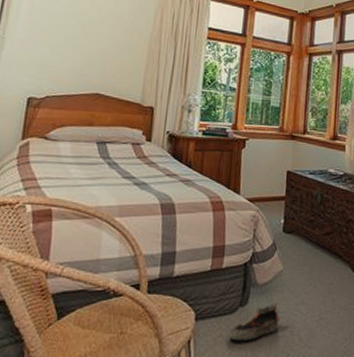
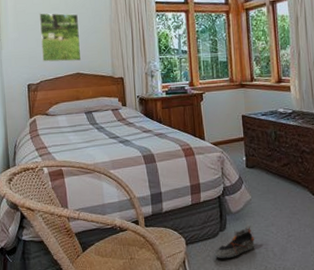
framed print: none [54,15,112,80] -> present [39,13,82,62]

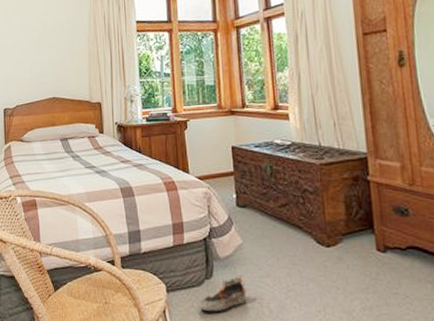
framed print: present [39,13,82,62] -> none [17,35,58,86]

